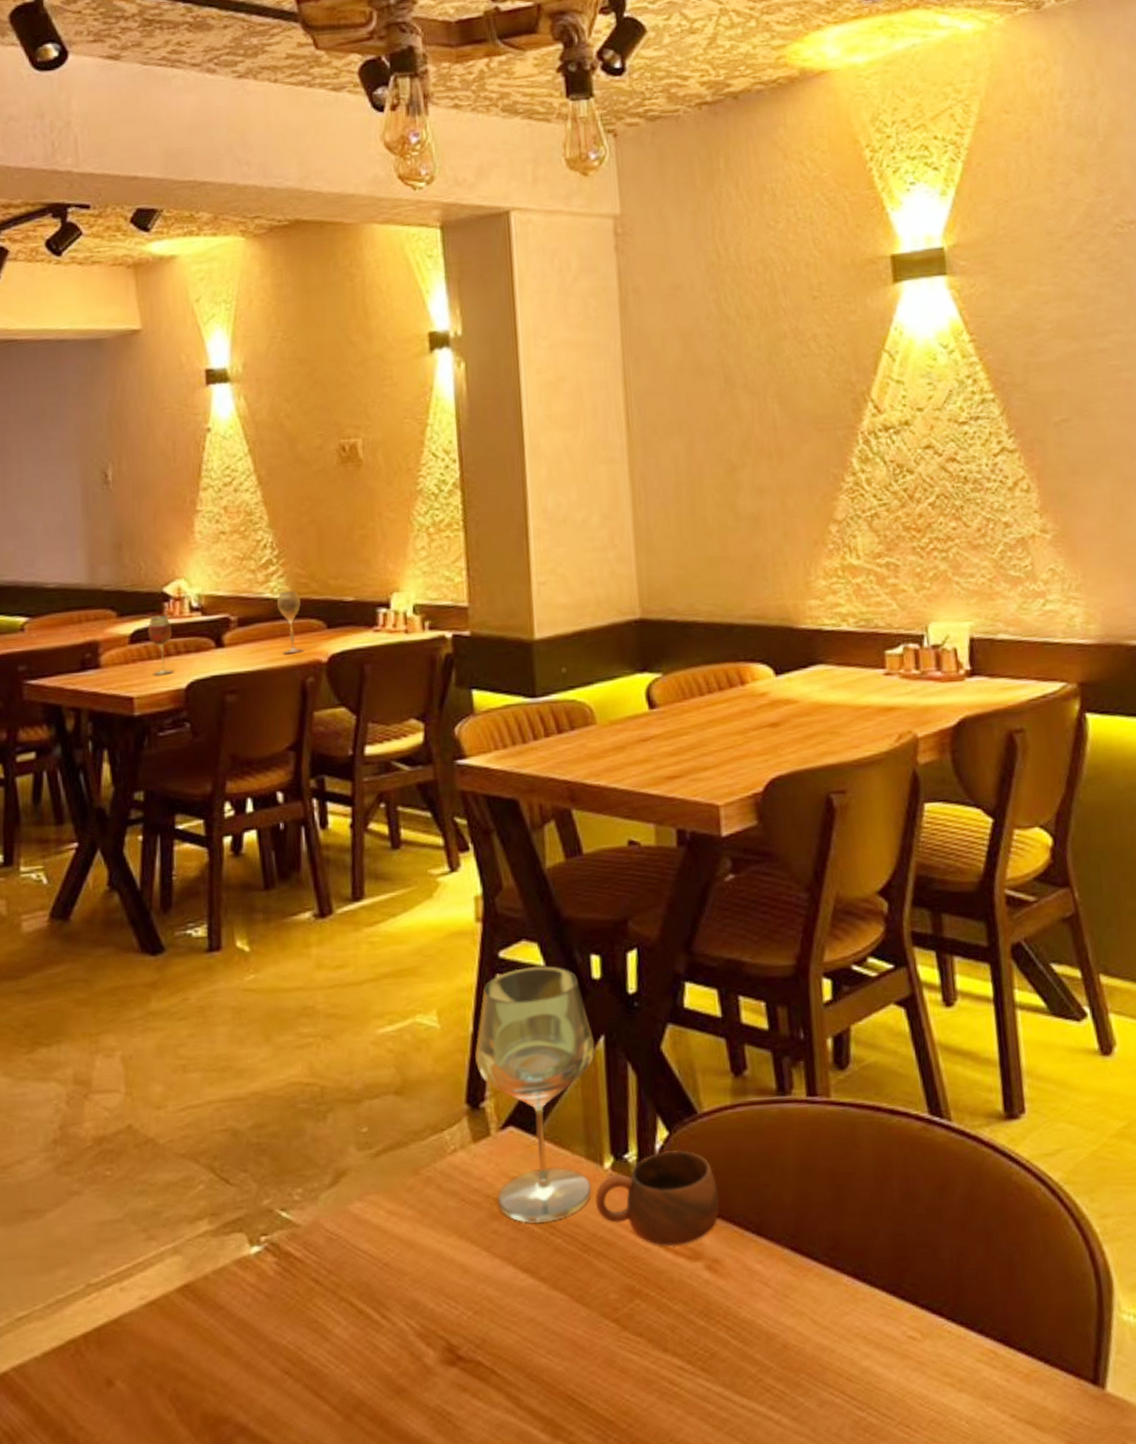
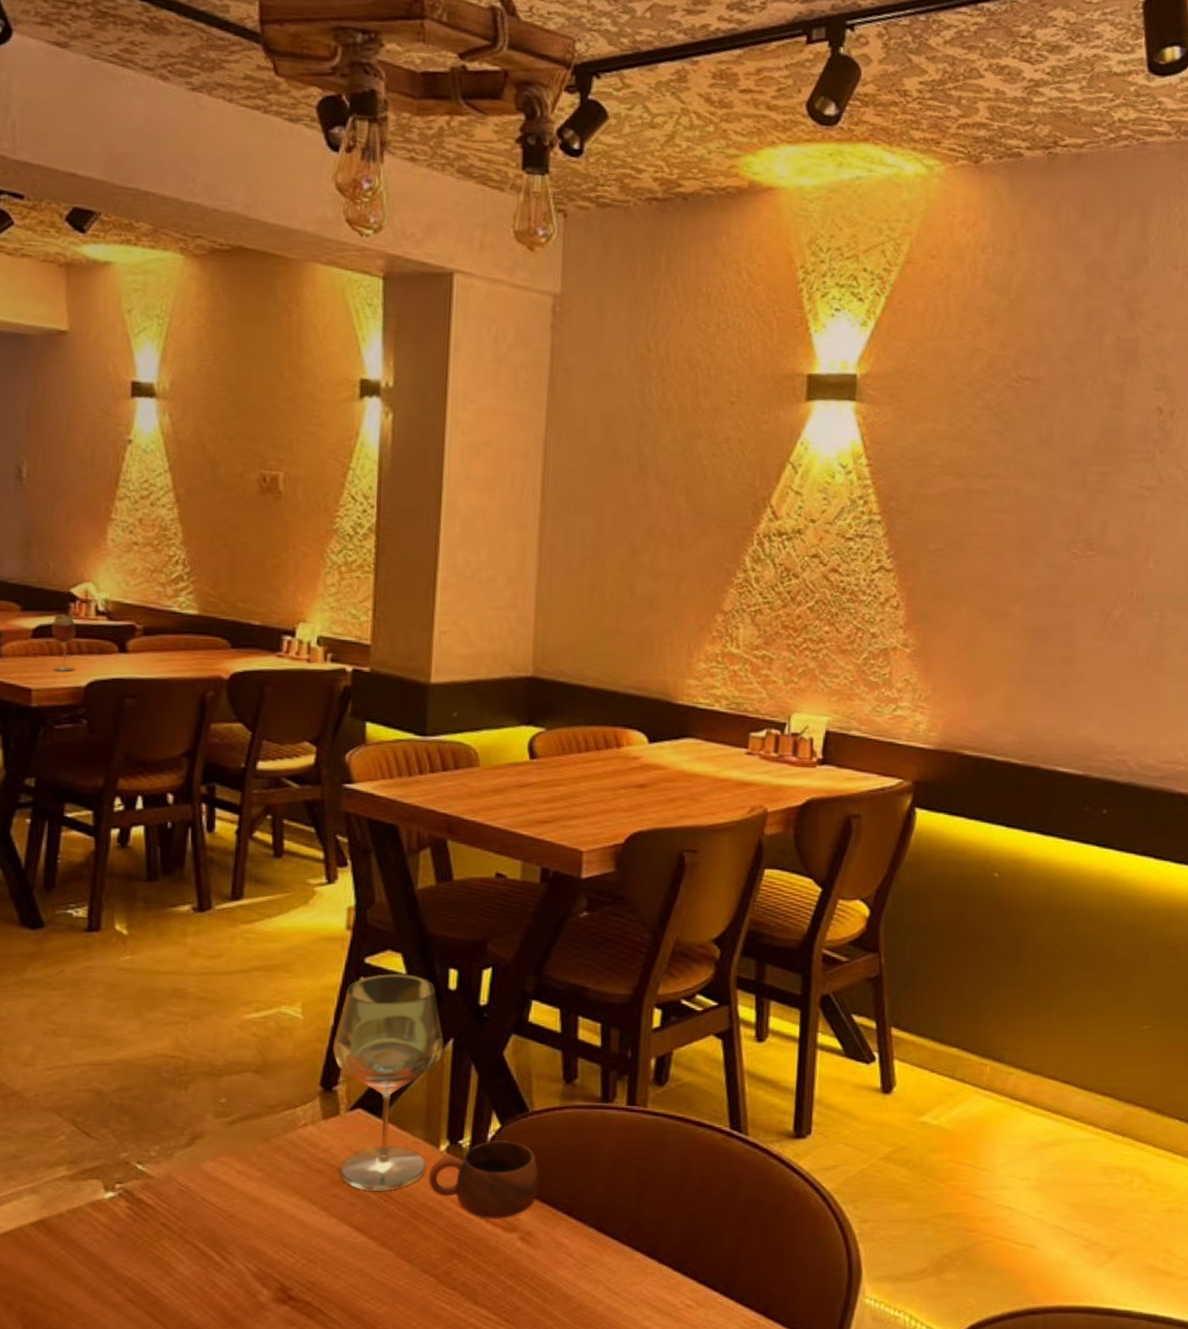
wineglass: present [277,591,304,654] -> none [184,608,208,668]

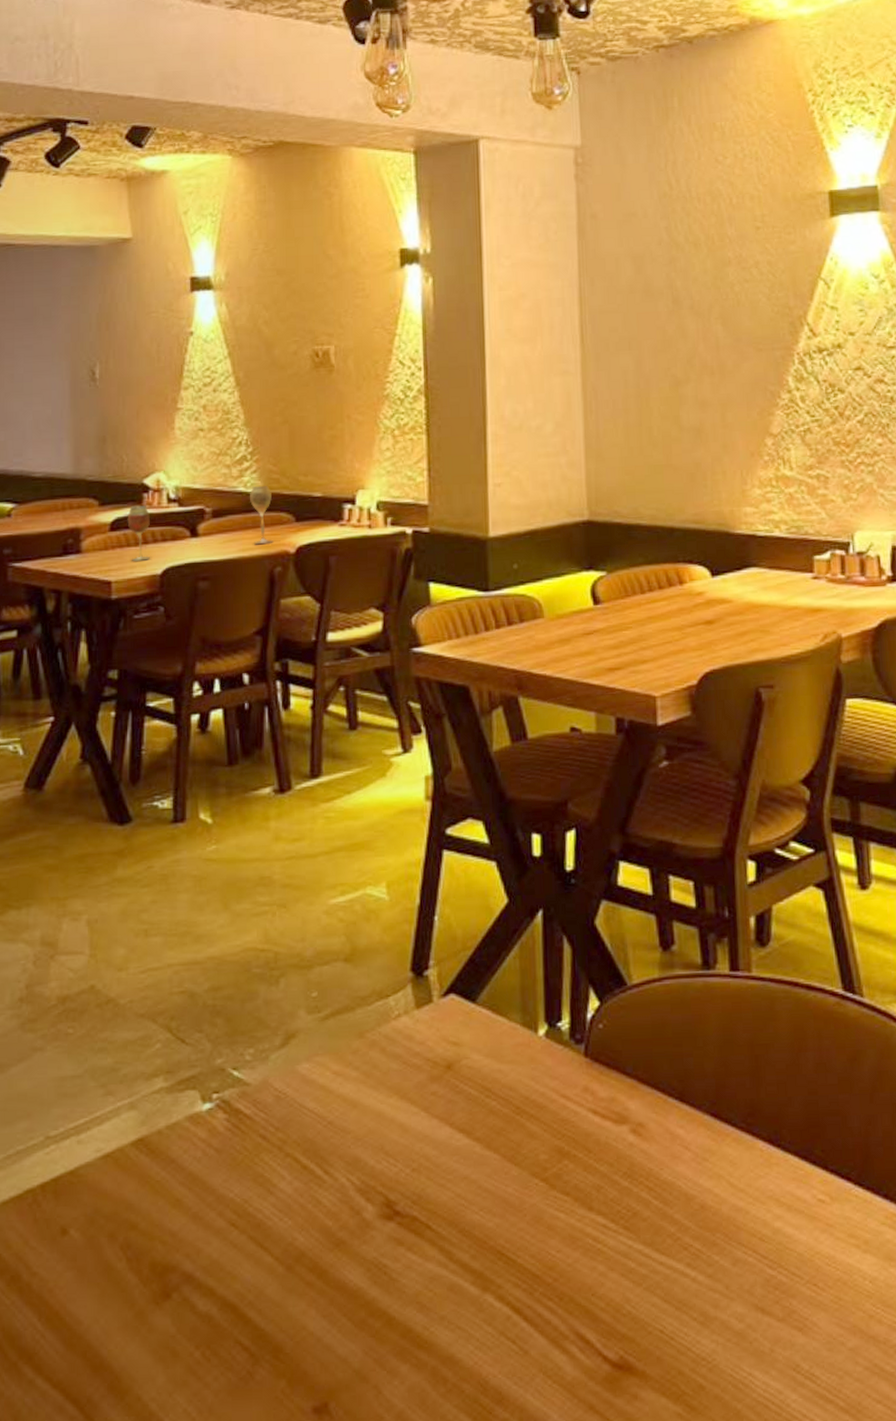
wineglass: none [184,608,208,668] -> present [250,486,273,545]
wine glass: present [333,974,444,1192] -> none [421,843,533,1087]
cup: present [428,1140,539,1218] -> none [529,1020,646,1110]

